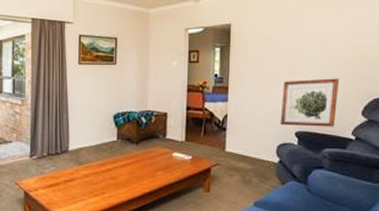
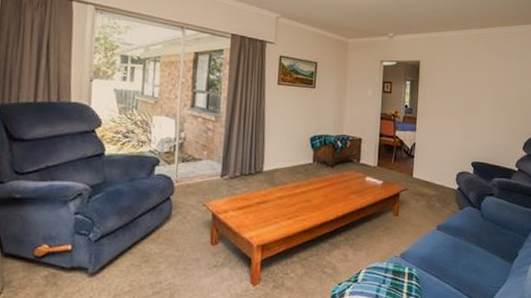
wall art: present [281,78,340,127] -> none [460,116,506,159]

